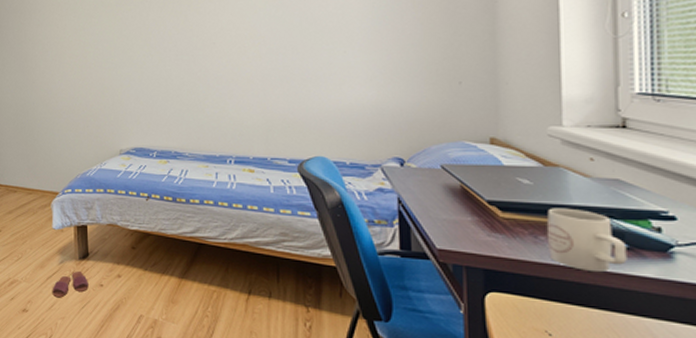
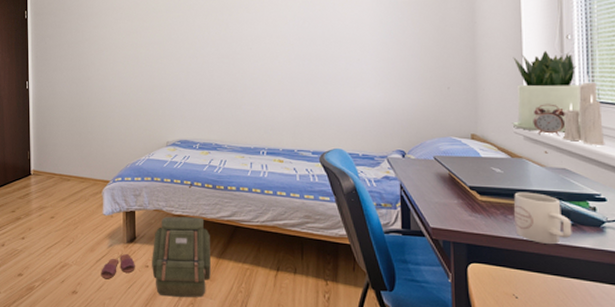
backpack: none [106,231,173,321] -> present [152,216,211,298]
planter: none [545,33,642,135] -> present [512,51,582,132]
alarm clock: none [574,99,620,140] -> present [533,104,566,136]
candle: none [614,62,676,151] -> present [562,75,605,145]

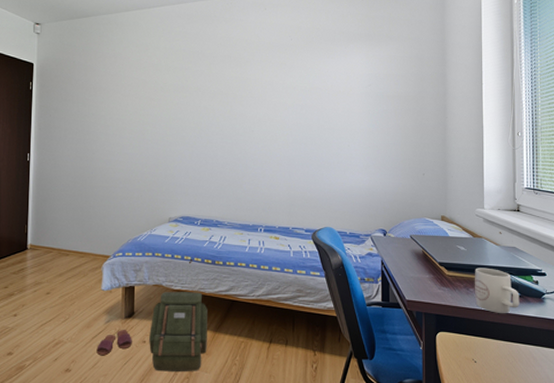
planter: present [512,51,582,132] -> none [474,145,528,216]
alarm clock: present [533,104,566,136] -> none [491,191,516,219]
candle: present [562,75,605,145] -> none [513,167,546,228]

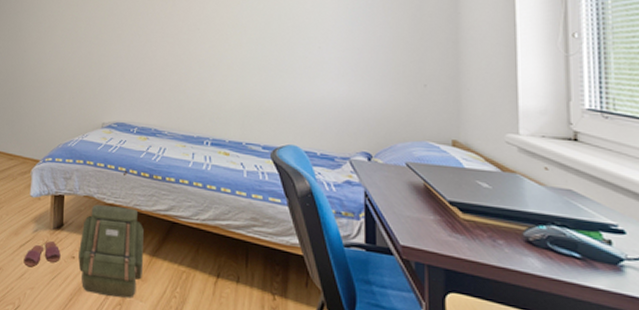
mug: present [474,268,520,314] -> none [504,213,580,281]

